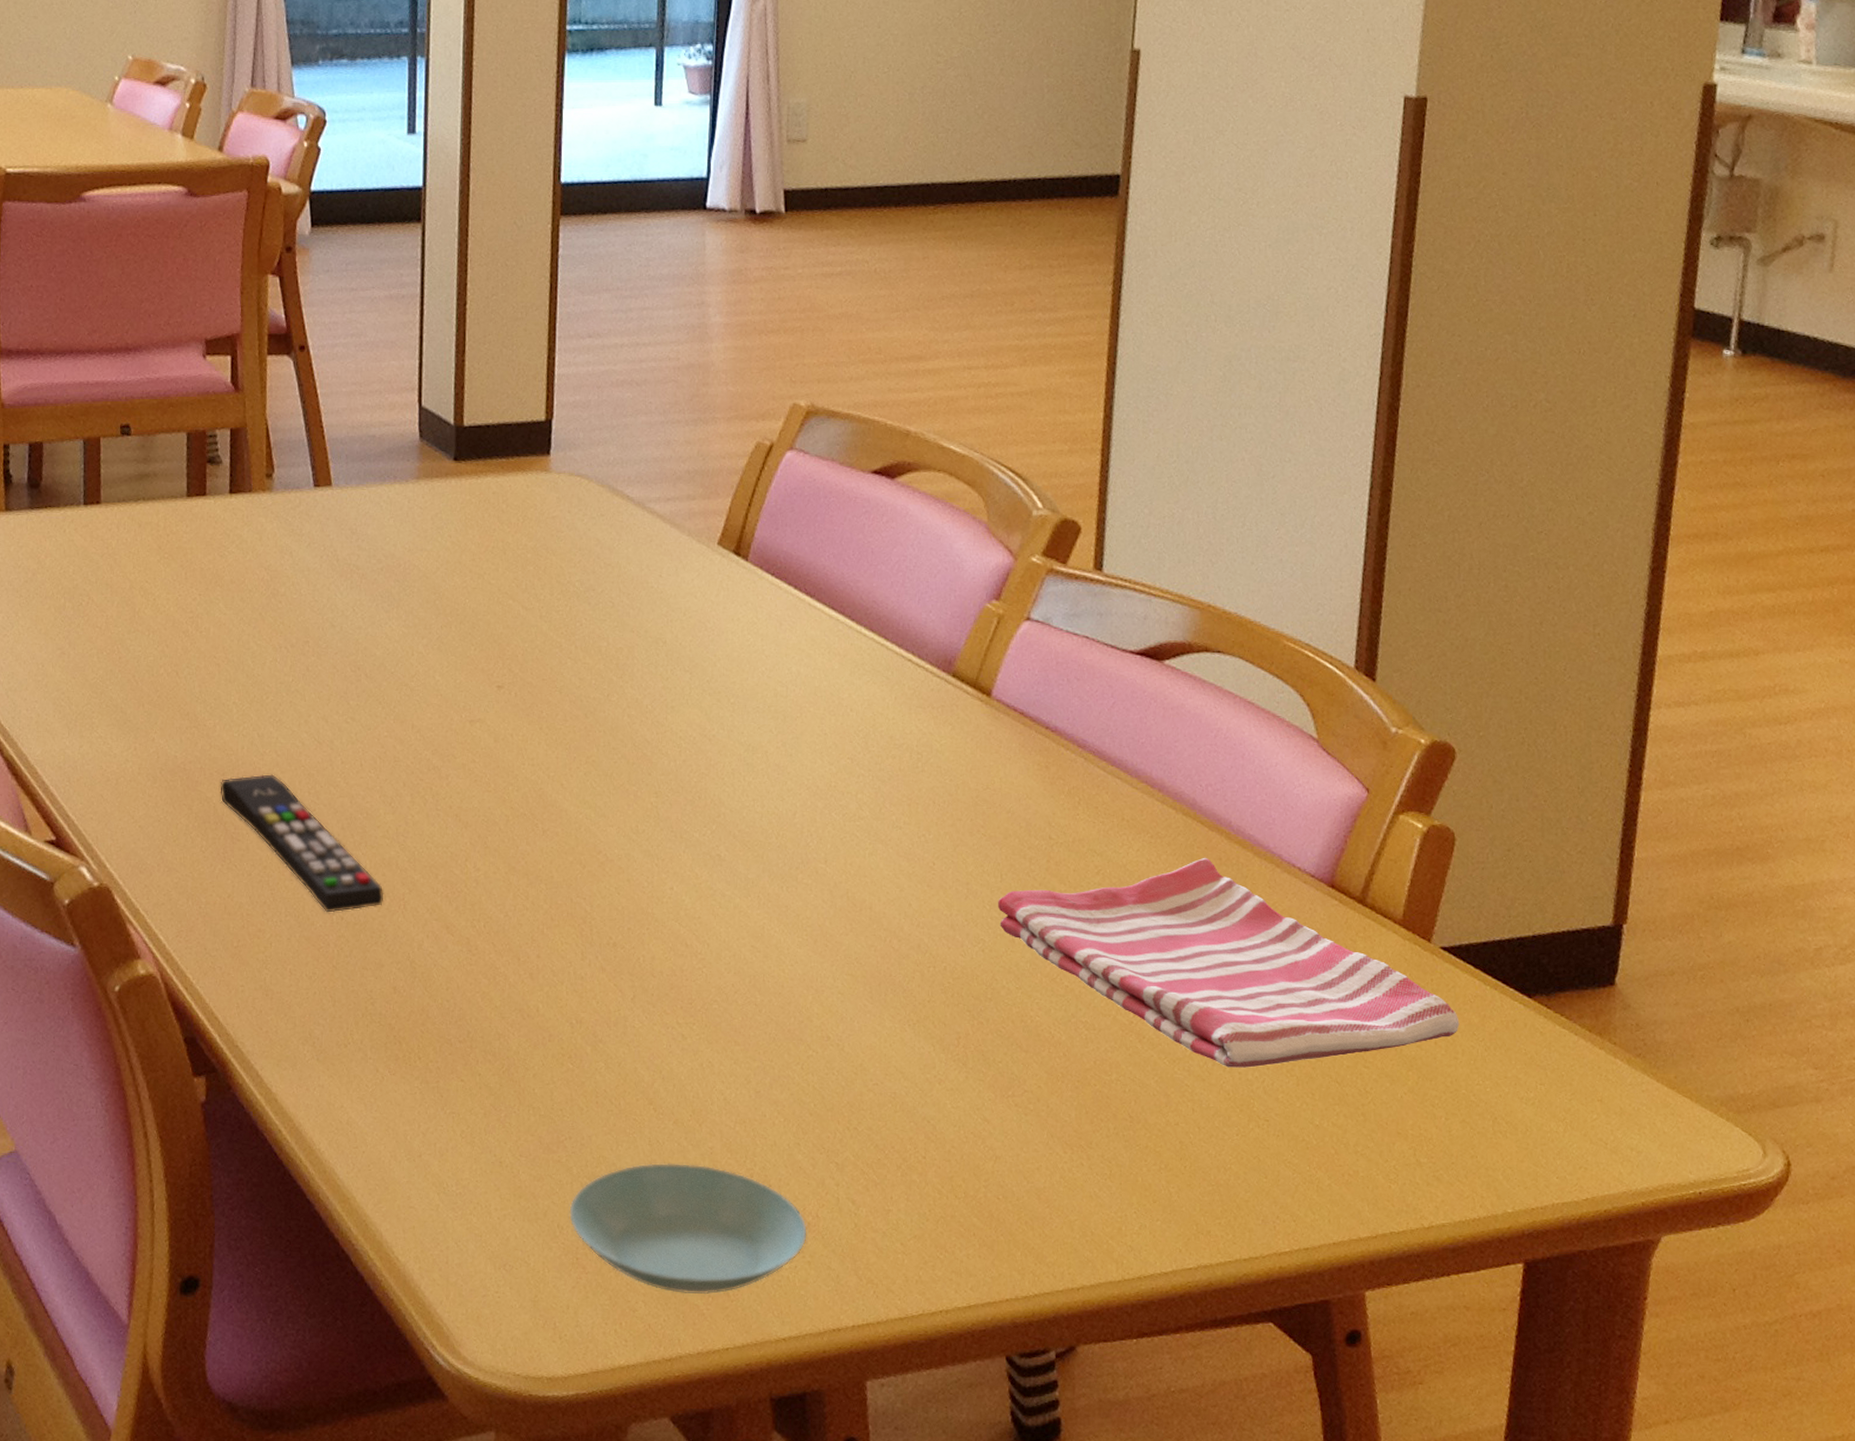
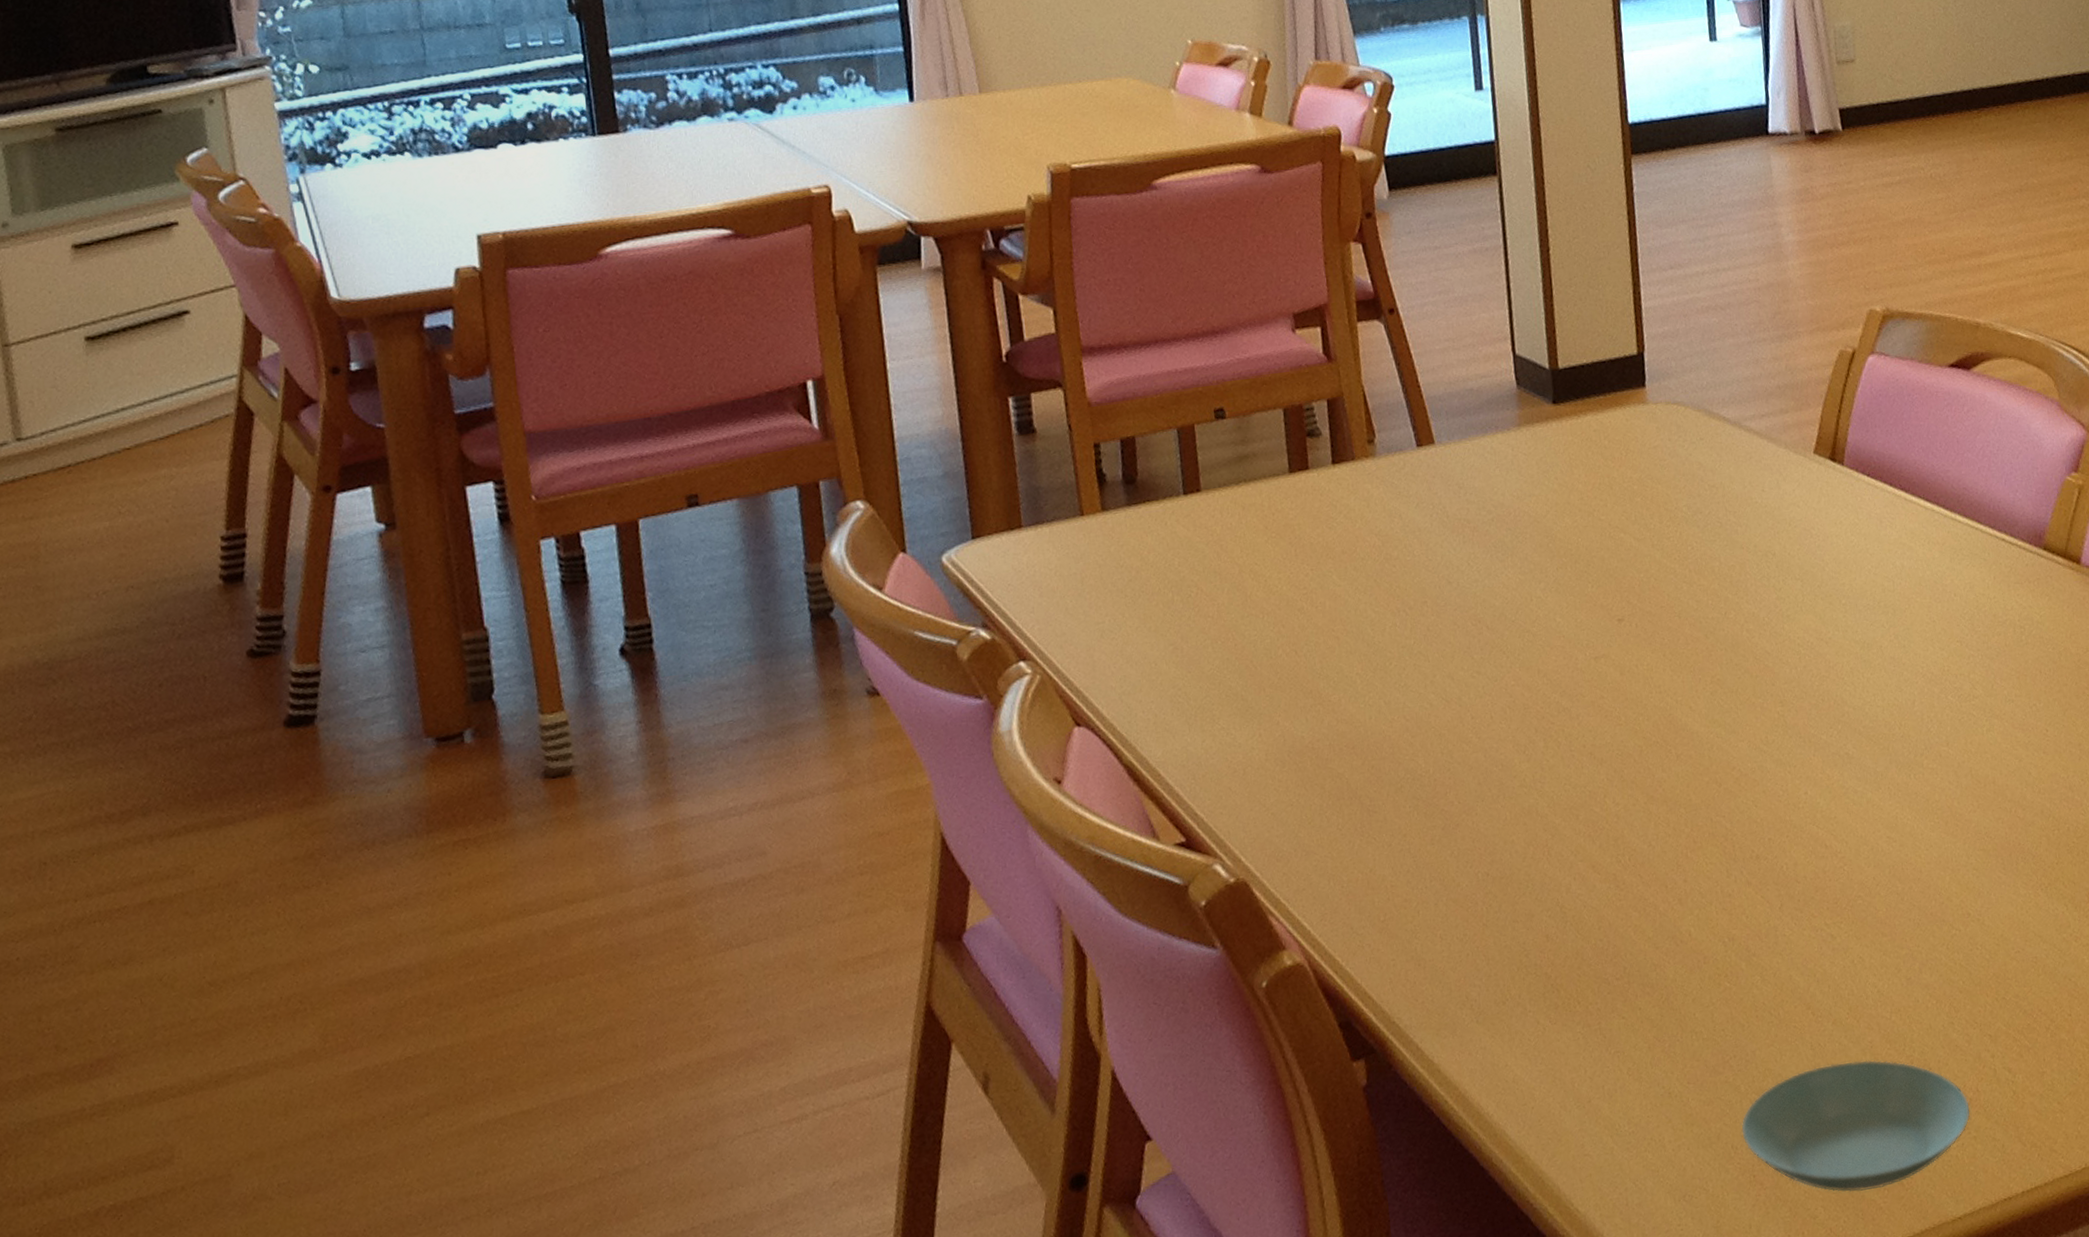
remote control: present [220,774,384,913] -> none [1350,740,1528,872]

